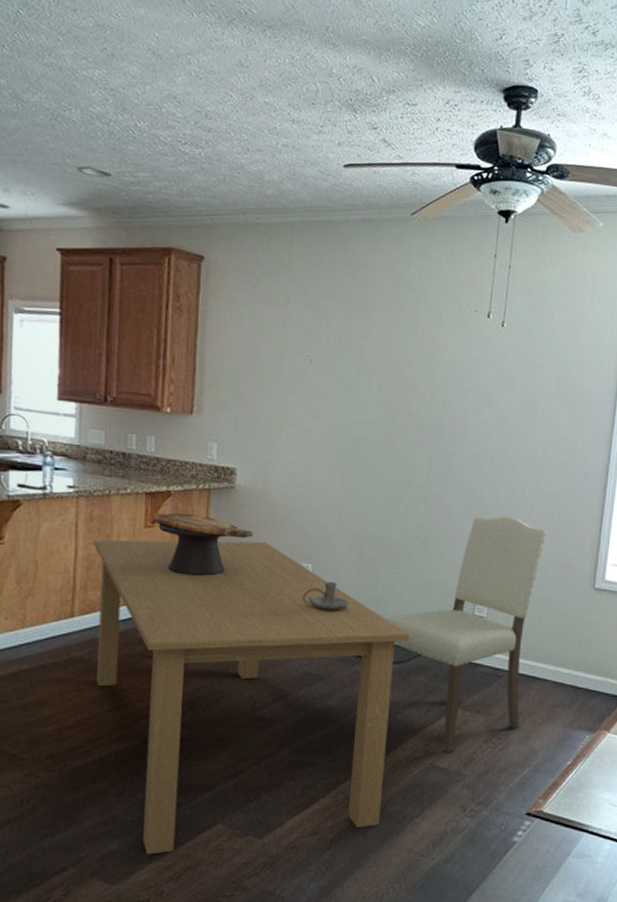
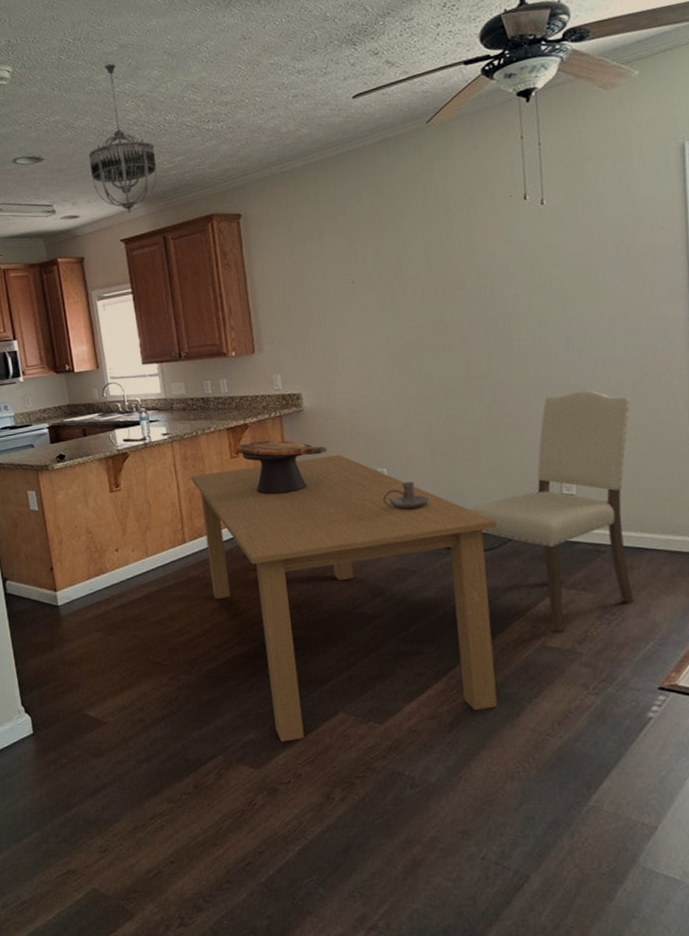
chandelier: none [33,39,118,220] -> present [88,63,157,213]

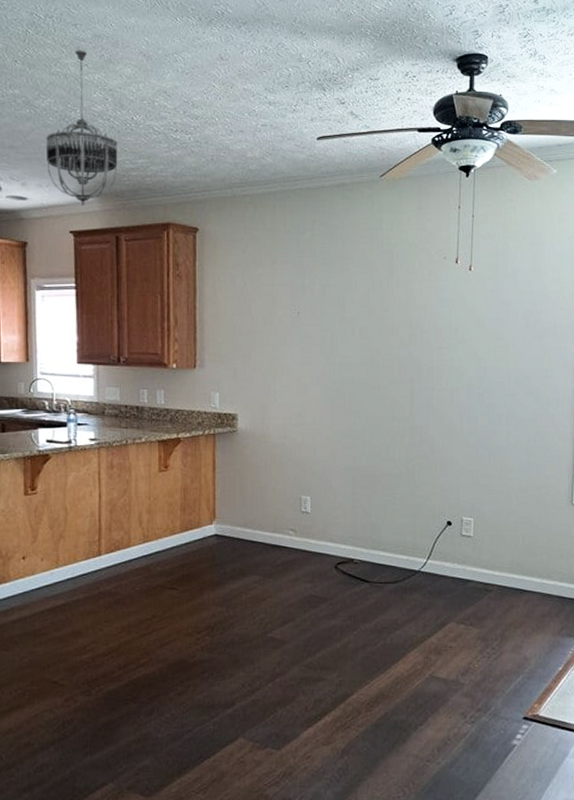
dining table: present [191,455,498,742] -> none [115,479,404,769]
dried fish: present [236,440,327,495] -> none [166,457,256,513]
candle holder: present [383,481,429,509] -> none [304,511,345,537]
chair: present [467,390,634,633] -> none [379,443,525,664]

